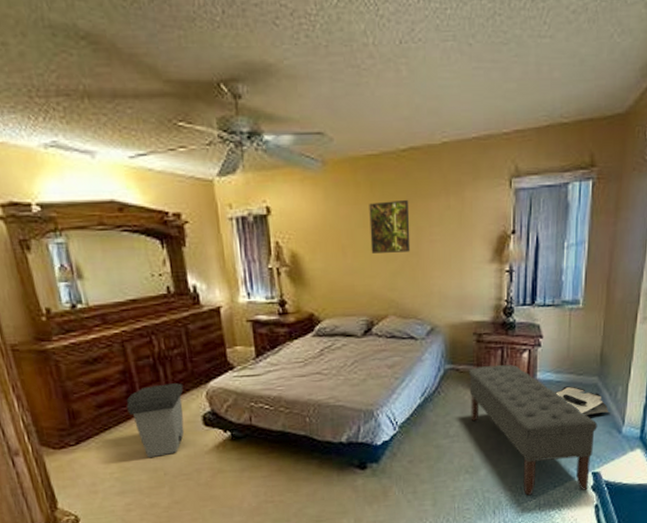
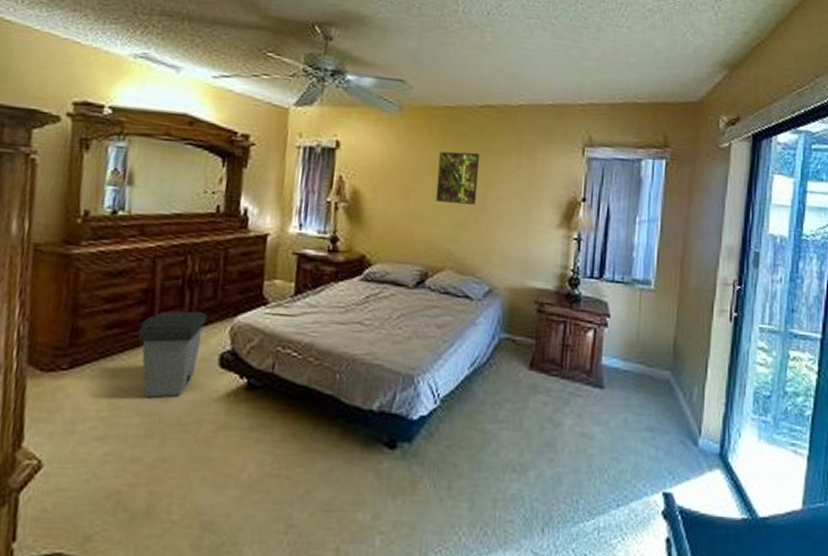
bench: present [468,365,598,496] -> none [524,340,670,516]
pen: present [555,386,611,415] -> none [622,378,686,420]

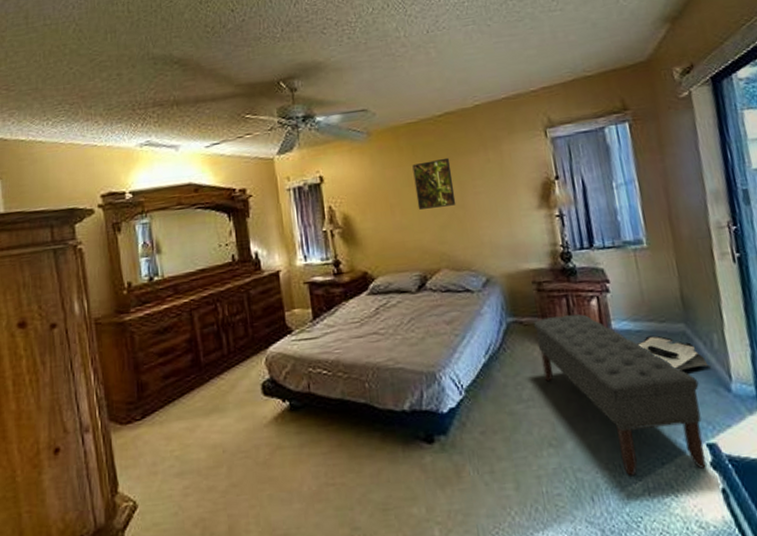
trash can: present [138,311,208,398] -> none [190,350,244,432]
bench: none [524,340,670,516] -> present [533,314,706,477]
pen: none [622,378,686,420] -> present [637,335,712,370]

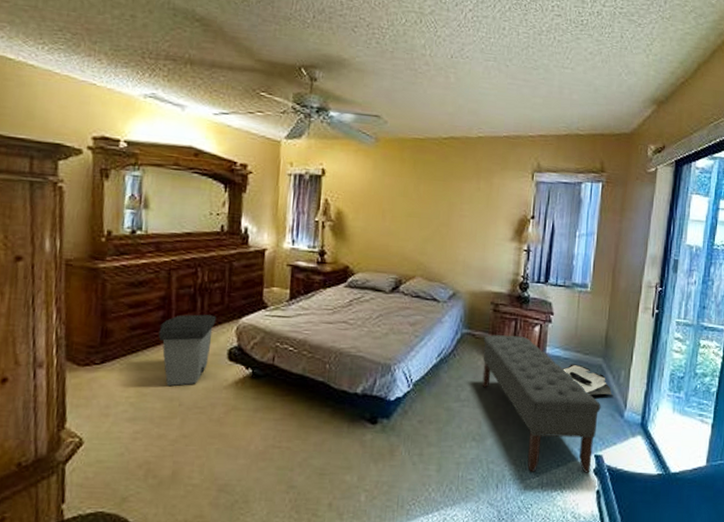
trash can: none [190,350,244,432] -> present [158,314,217,386]
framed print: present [412,157,456,210] -> none [407,177,445,223]

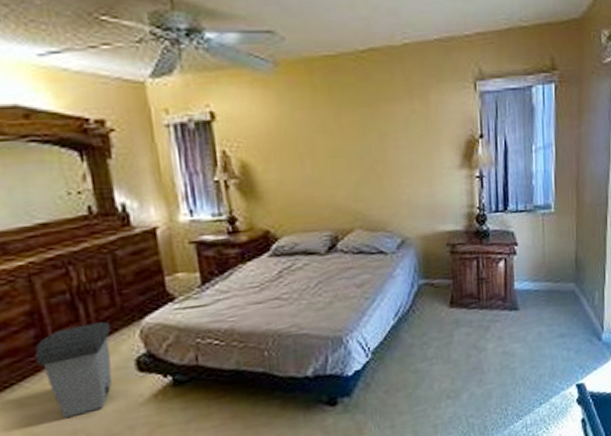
bench: present [482,335,601,473] -> none [443,275,578,417]
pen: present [562,364,614,397] -> none [534,294,590,324]

